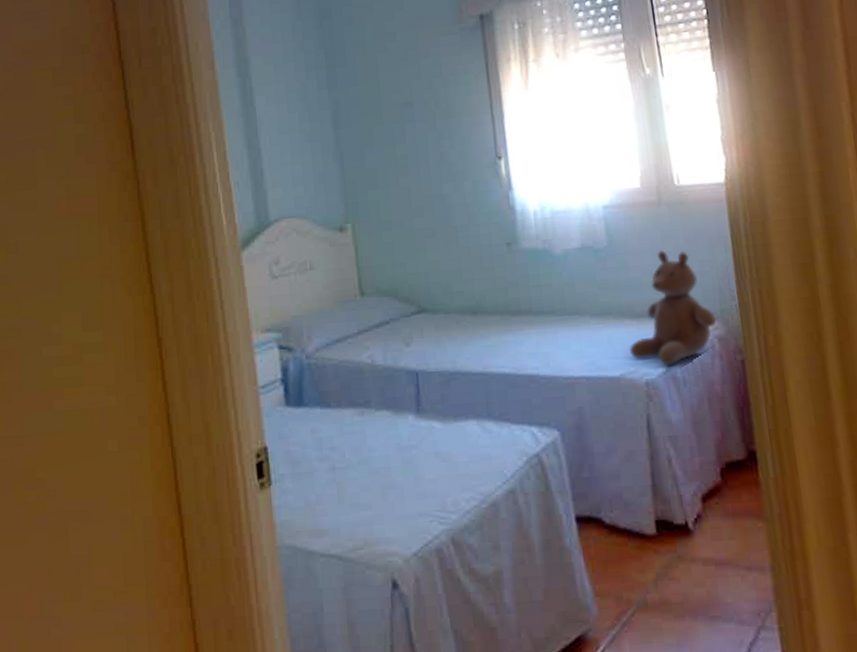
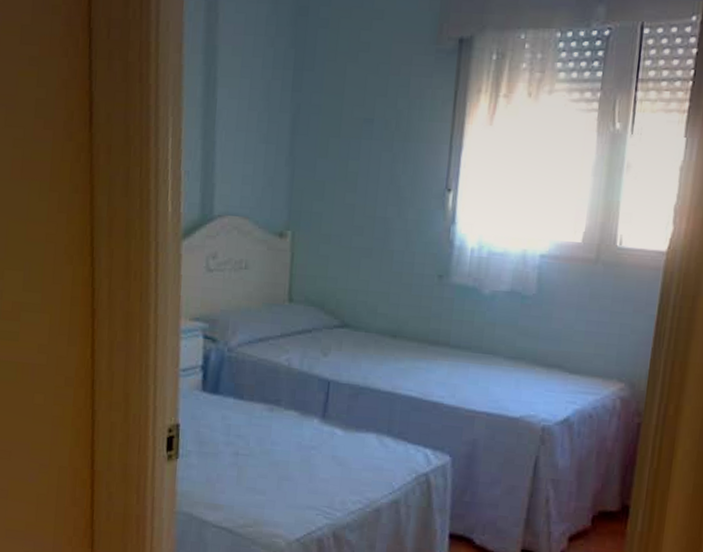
teddy bear: present [629,250,717,366] -> none [534,307,625,416]

